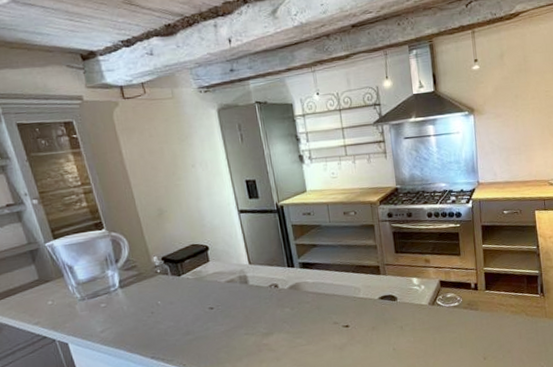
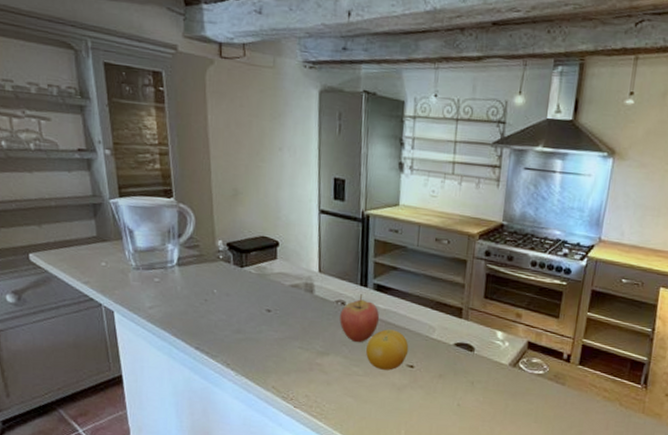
fruit: none [275,274,311,318] -> present [340,294,380,343]
fruit: none [304,298,342,336] -> present [366,329,409,370]

